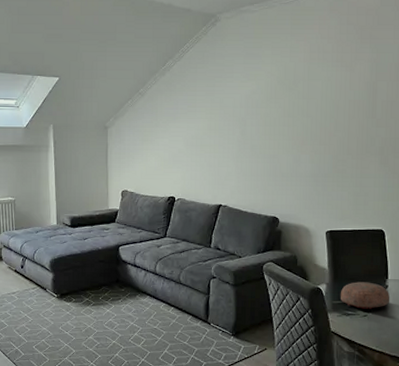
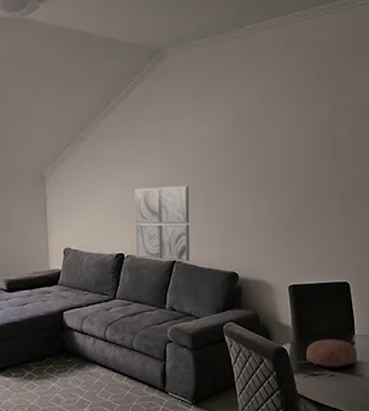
wall art: none [186,137,237,206] -> present [135,185,190,262]

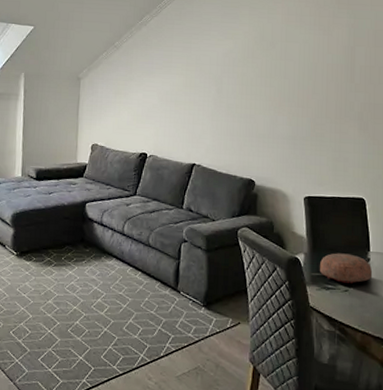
wall art: present [135,185,190,262] -> none [159,94,213,166]

